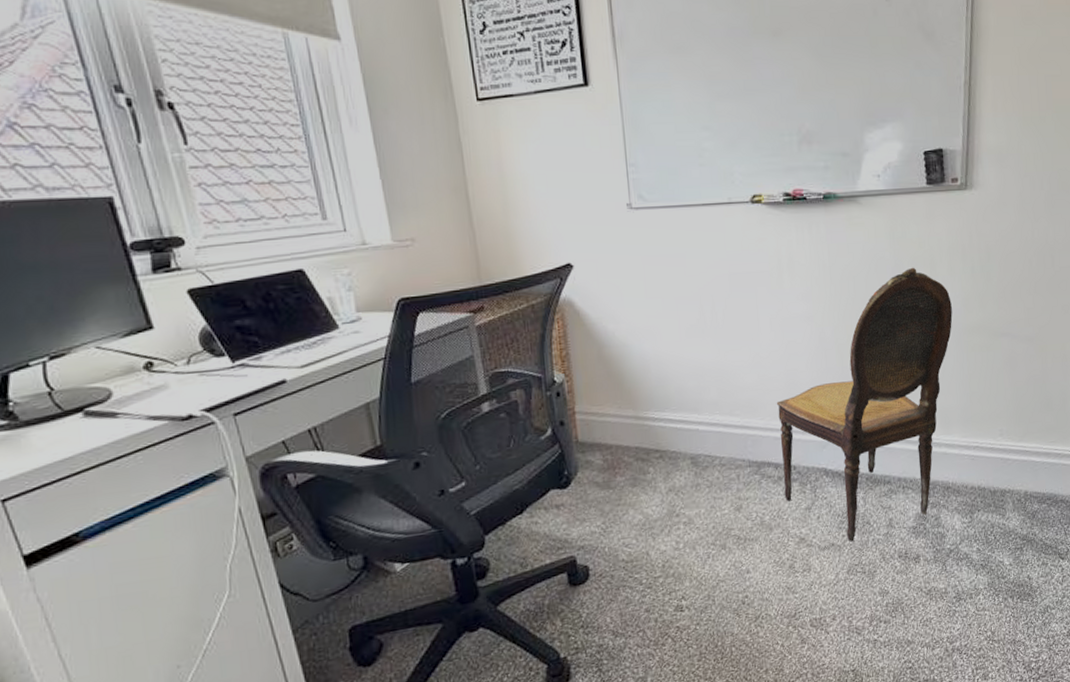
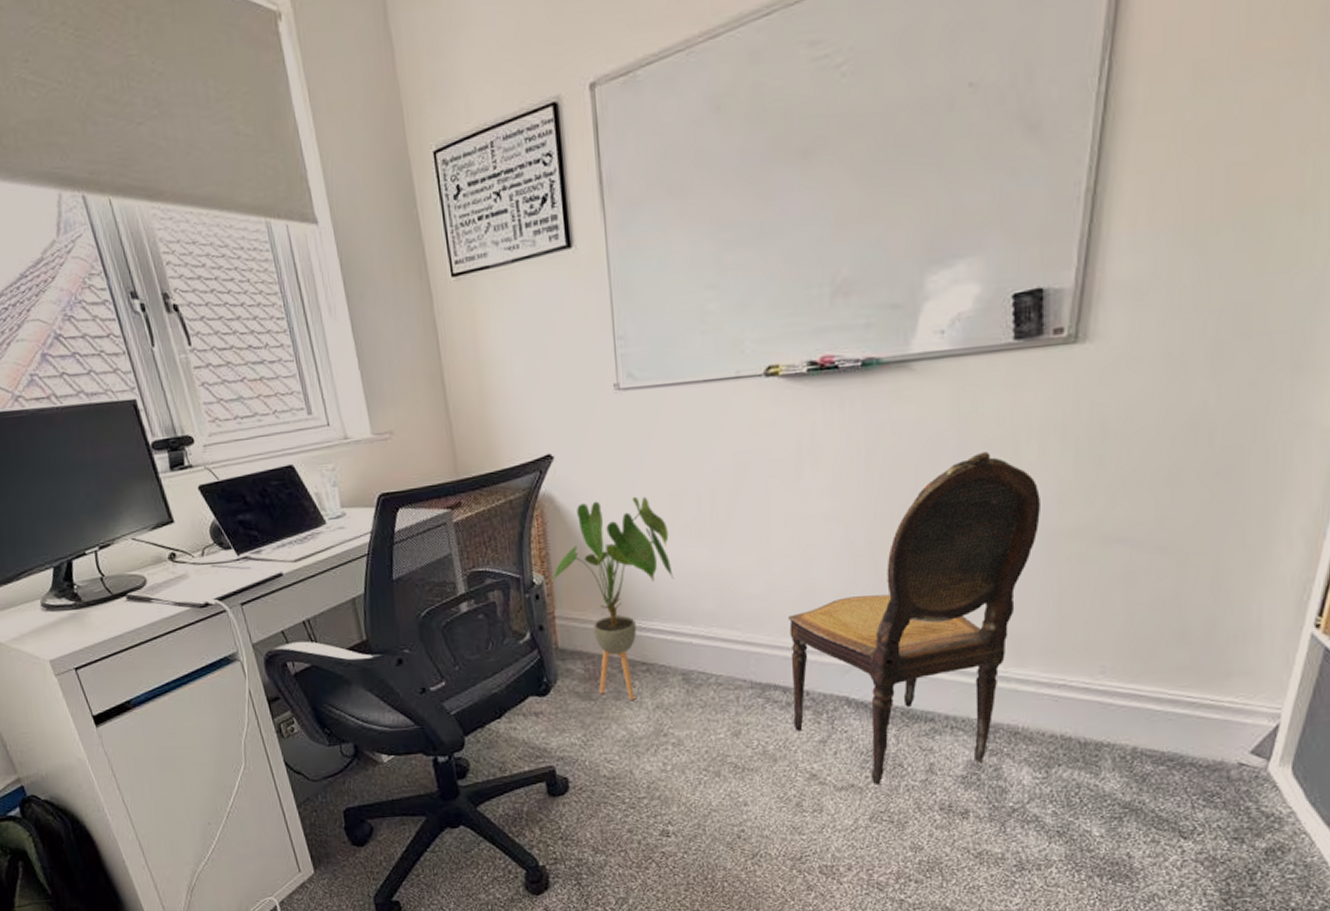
house plant: none [571,301,682,486] -> present [550,496,675,700]

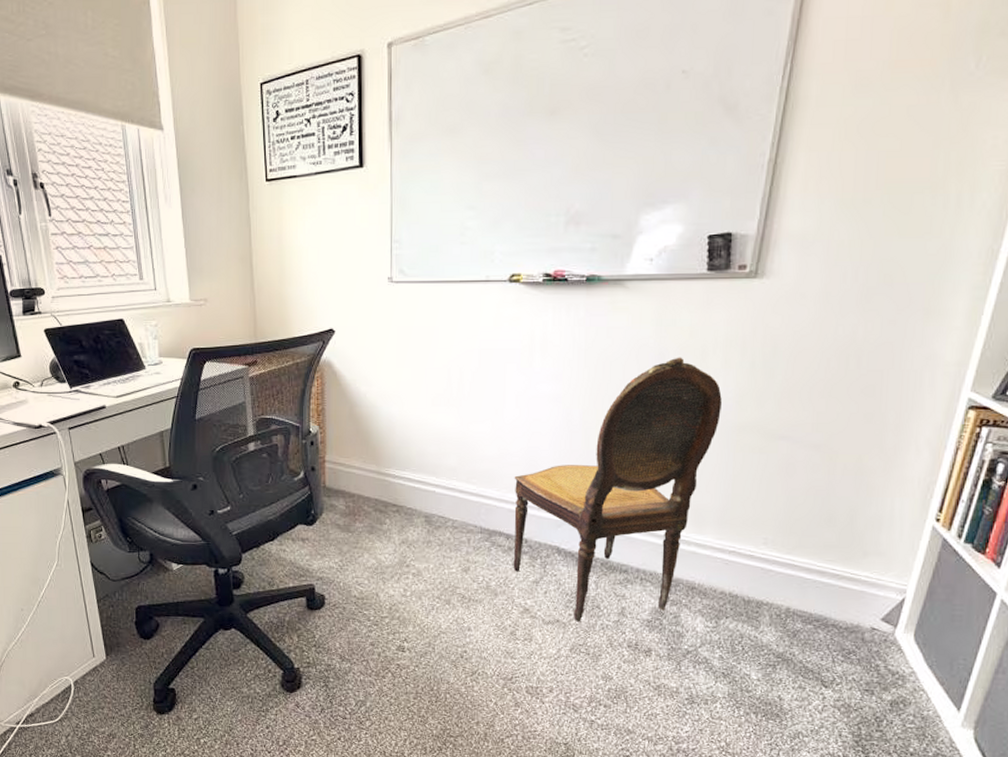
house plant: present [550,496,675,700] -> none [324,368,425,535]

